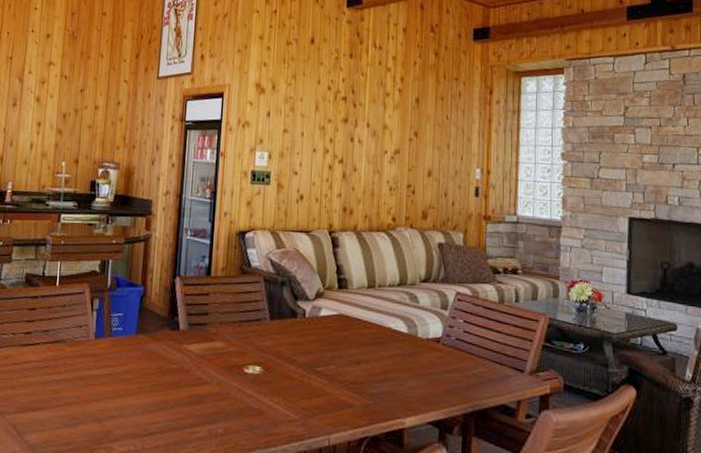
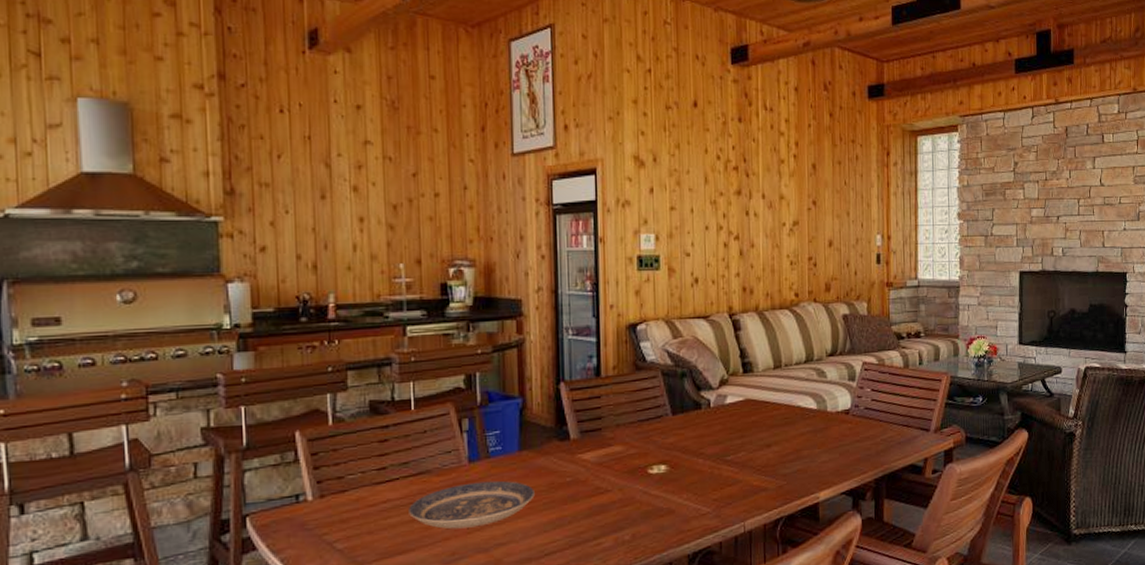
plate: none [43,356,145,398] -> present [409,480,535,529]

